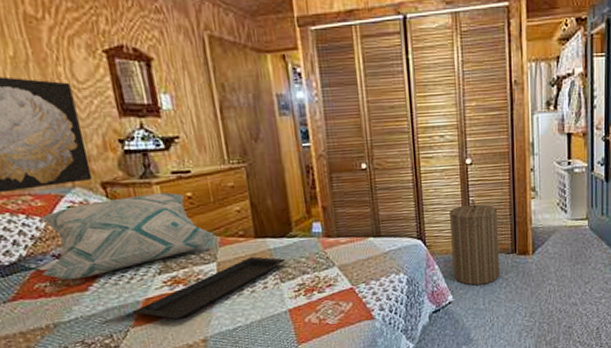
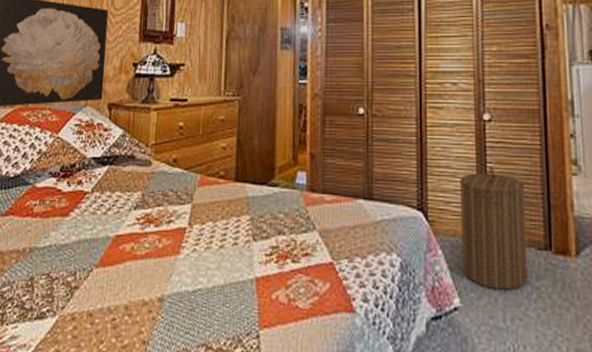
decorative pillow: present [40,192,217,281] -> none [36,119,198,202]
serving tray: present [131,256,286,319] -> none [99,203,262,267]

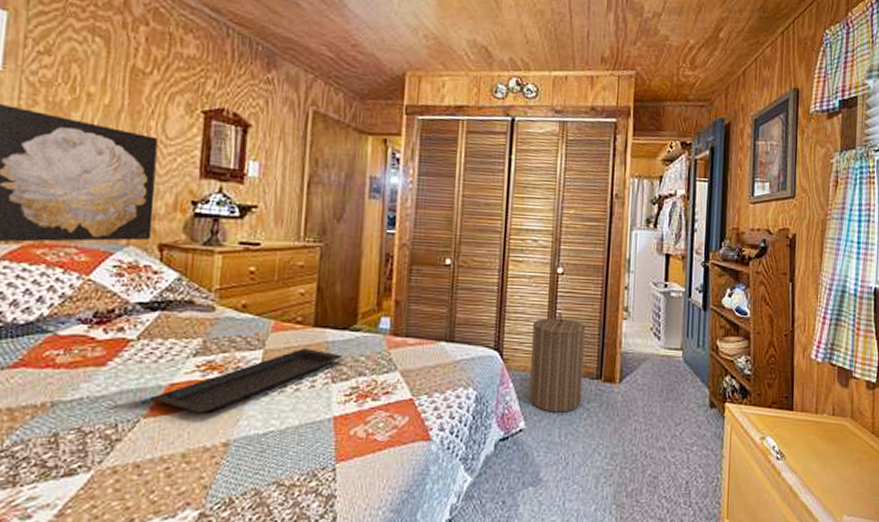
serving tray: none [99,203,262,267] -> present [148,348,343,414]

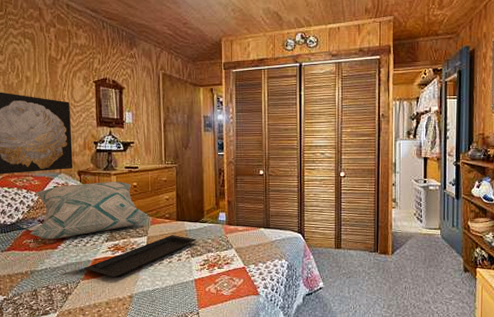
decorative pillow: none [58,262,272,351] -> present [29,182,150,240]
laundry hamper: present [529,312,586,413] -> none [324,204,364,276]

